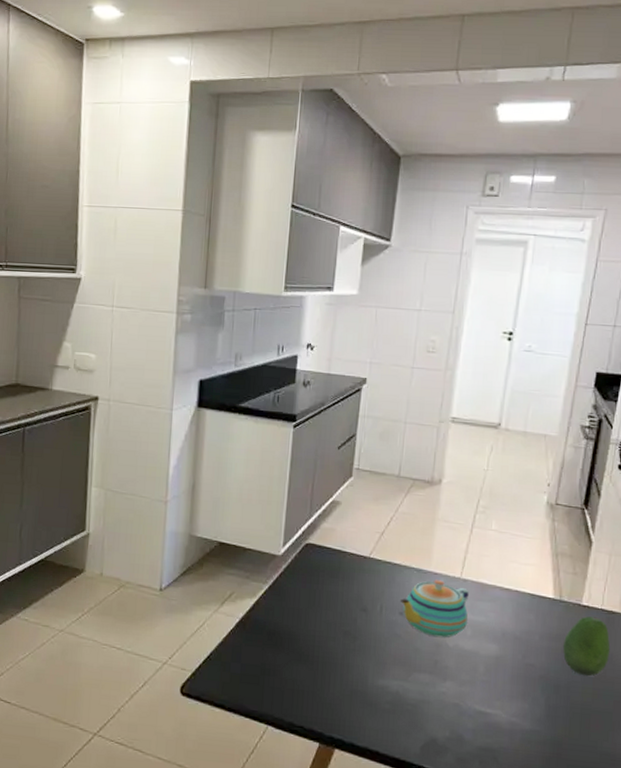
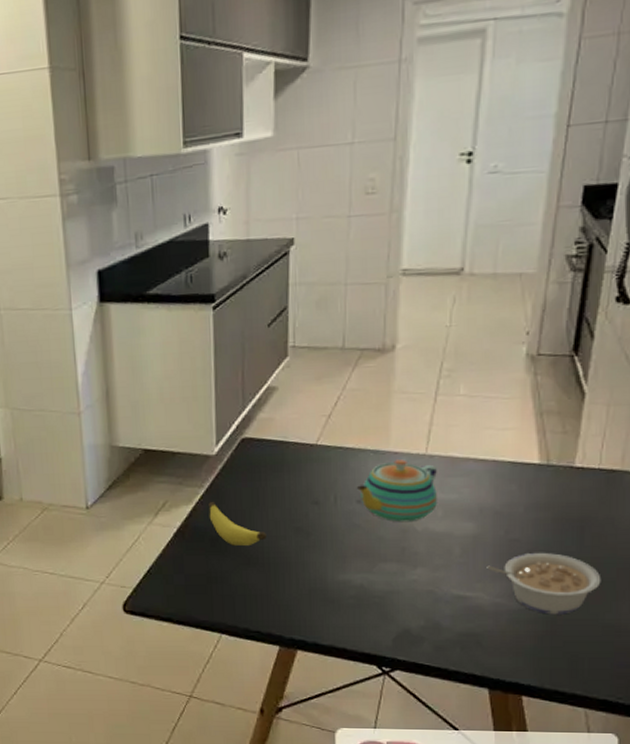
banana: none [269,598,318,643] -> present [208,502,267,546]
legume: none [505,678,601,739] -> present [487,552,601,615]
fruit: present [562,616,611,677] -> none [552,479,612,546]

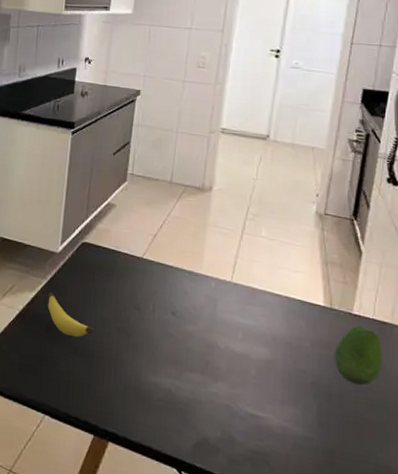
teapot: present [356,459,437,523] -> none [172,282,239,340]
legume: present [487,552,601,615] -> none [277,384,374,448]
fruit: none [552,479,612,546] -> present [334,325,383,386]

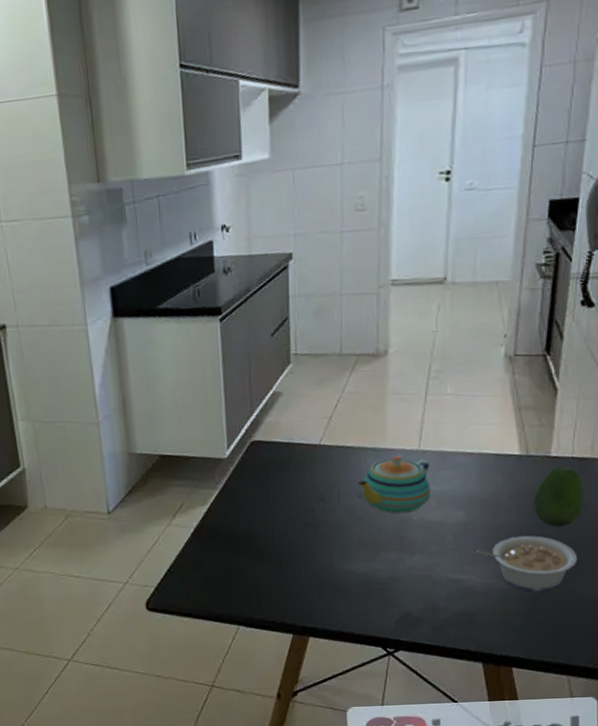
banana: present [47,293,94,337] -> none [222,502,277,542]
teapot: none [172,282,239,340] -> present [357,455,430,514]
legume: none [277,384,374,448] -> present [477,535,578,592]

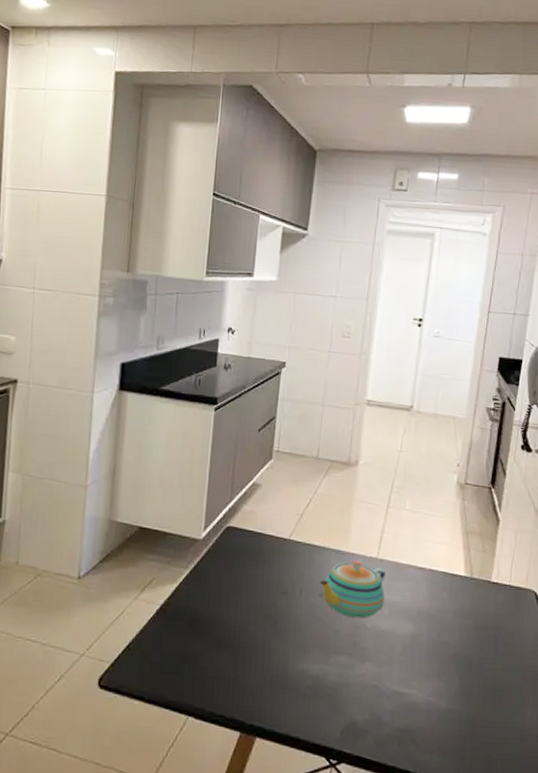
legume: present [477,535,578,592] -> none [422,655,511,716]
fruit: present [533,466,584,528] -> none [474,593,519,653]

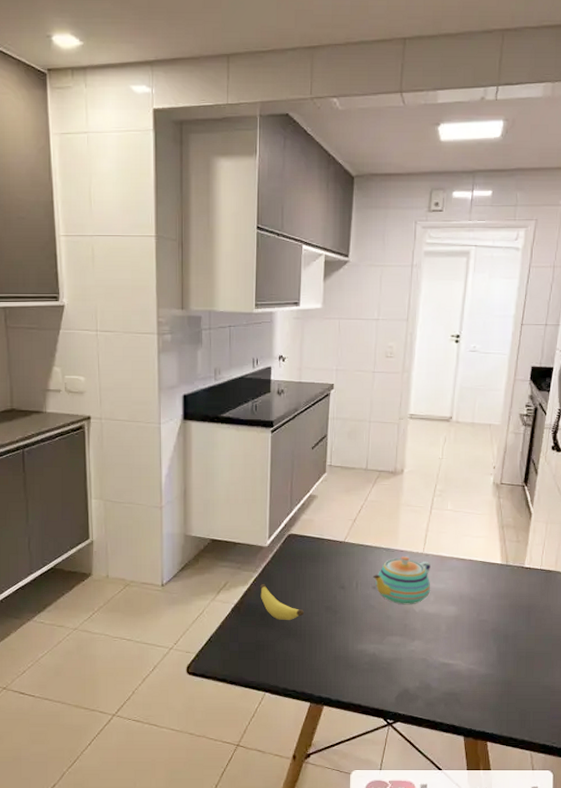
banana: none [190,583,239,629] -> present [260,584,304,620]

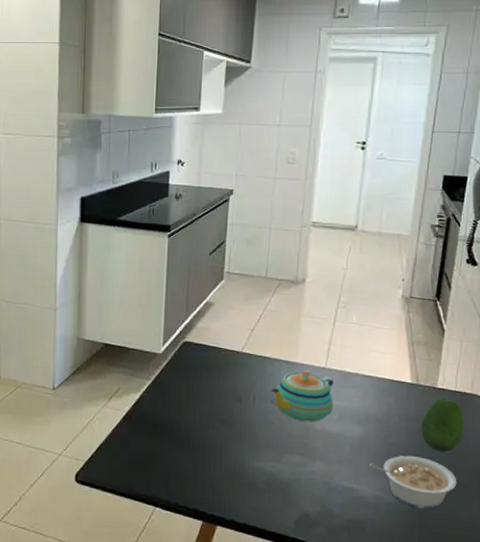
banana: present [260,584,304,620] -> none [153,392,198,432]
legume: none [464,630,542,678] -> present [370,455,457,509]
fruit: none [509,576,549,626] -> present [420,398,464,452]

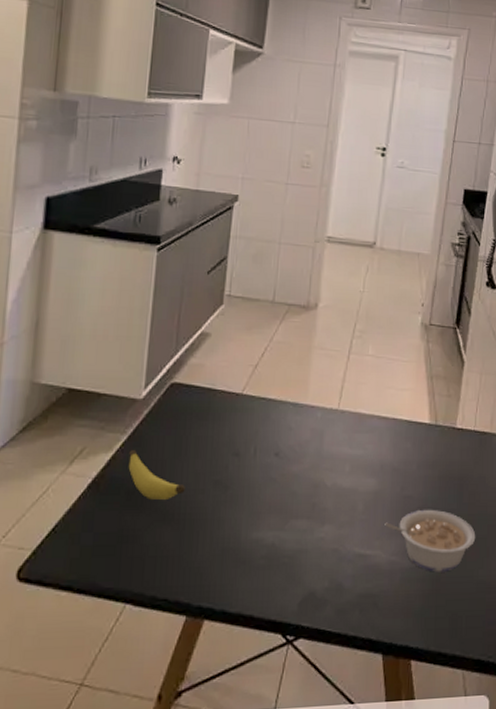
banana: none [153,392,198,432] -> present [128,450,185,500]
teapot: present [271,370,333,423] -> none [275,413,347,478]
fruit: present [420,398,464,452] -> none [439,439,484,503]

